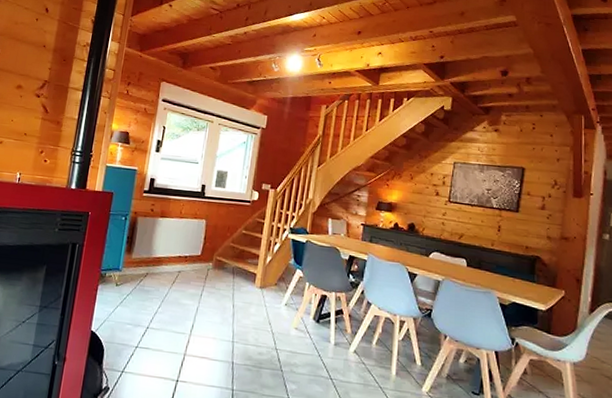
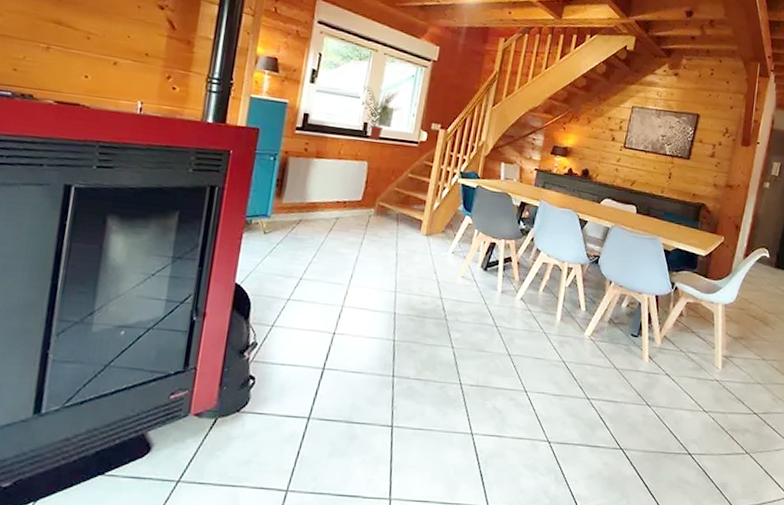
potted plant: none [200,151,235,201] -> present [362,84,402,141]

